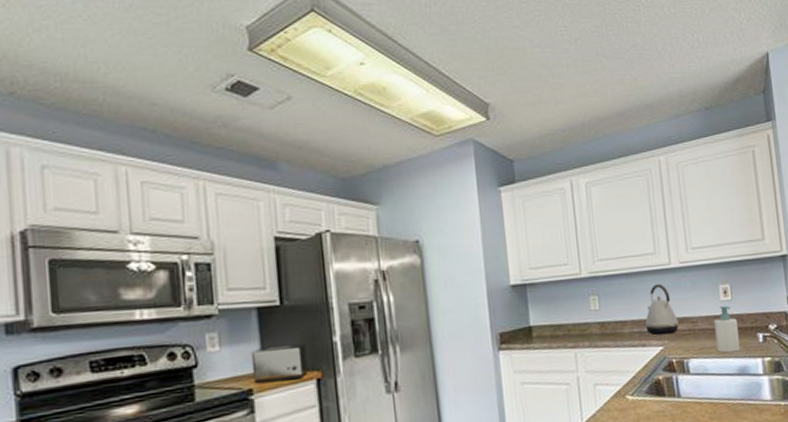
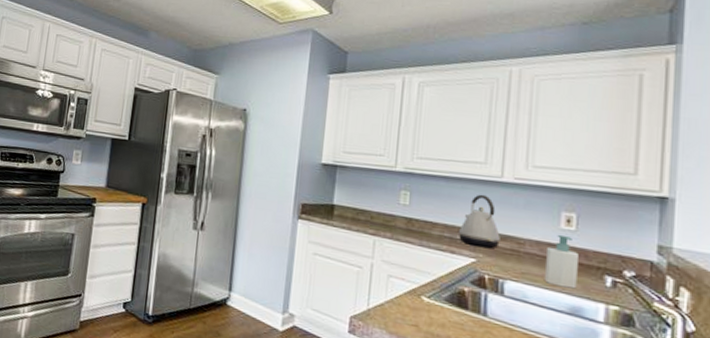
toaster: present [251,344,308,384] -> none [98,168,140,200]

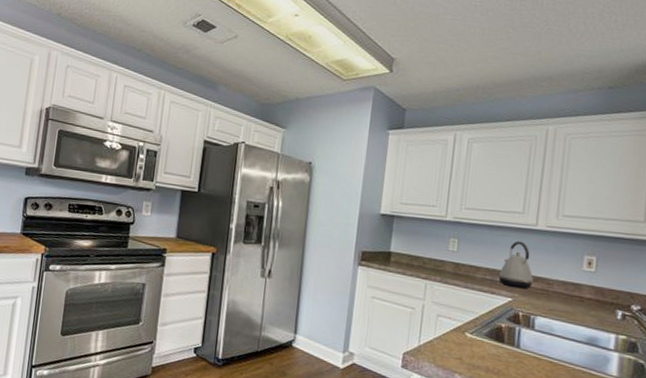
soap bottle: present [543,234,578,289] -> none [567,275,596,322]

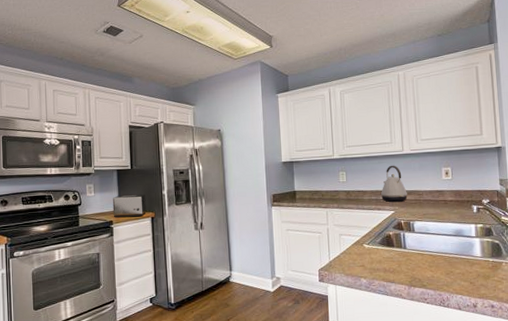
toaster: none [168,220,210,250] -> present [112,194,146,218]

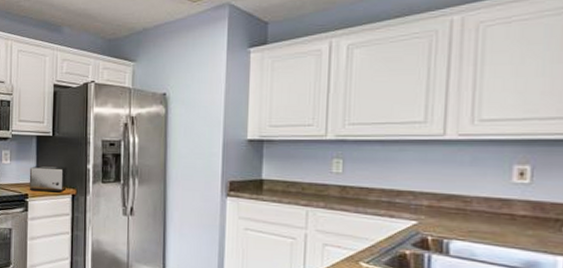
kettle: present [380,165,408,202] -> none [396,155,444,210]

